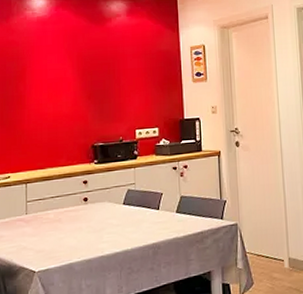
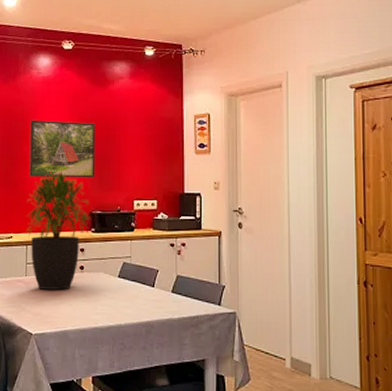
potted plant: none [24,107,94,226] -> present [25,171,92,290]
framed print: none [25,59,96,115] -> present [29,120,96,178]

